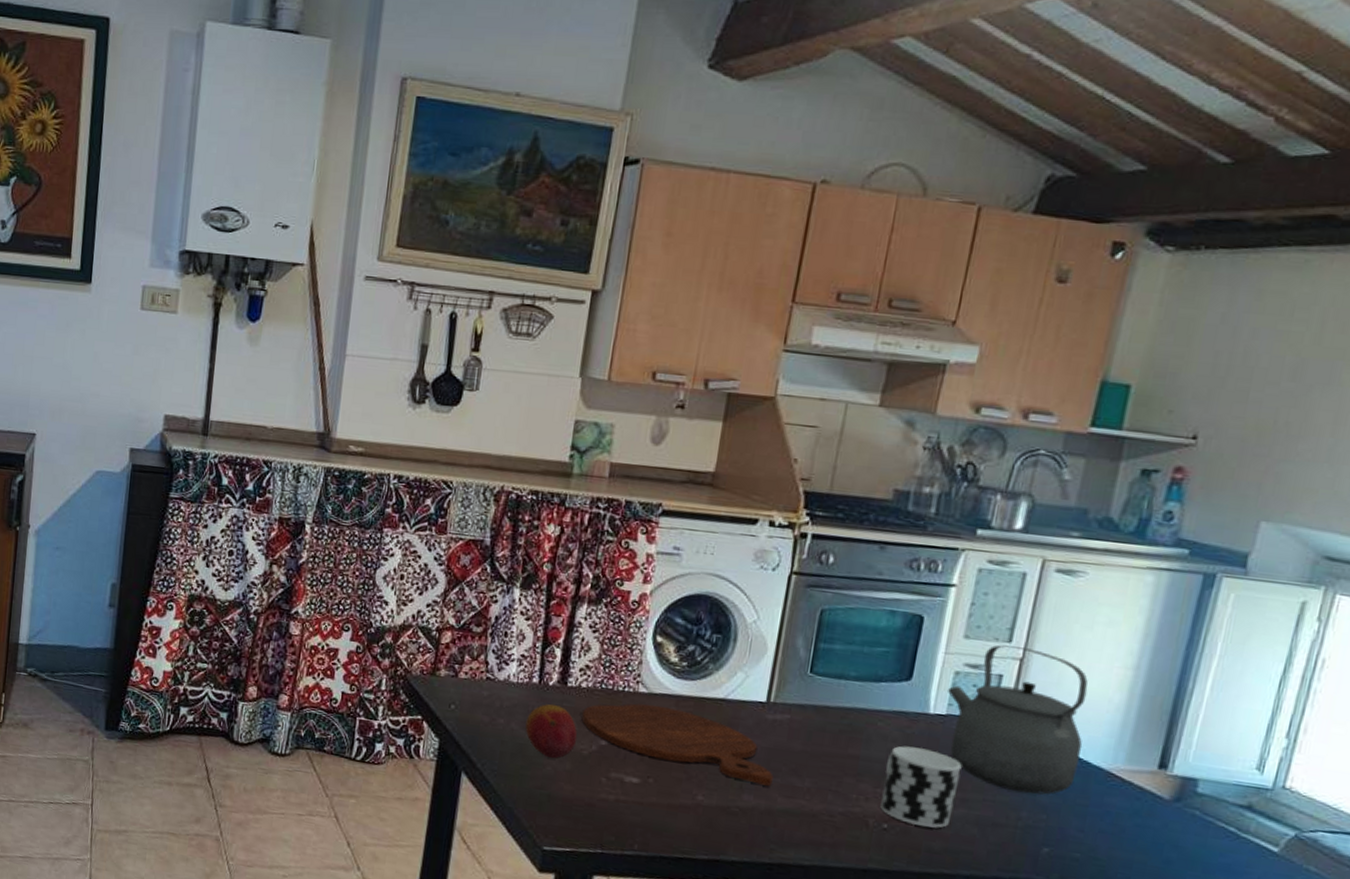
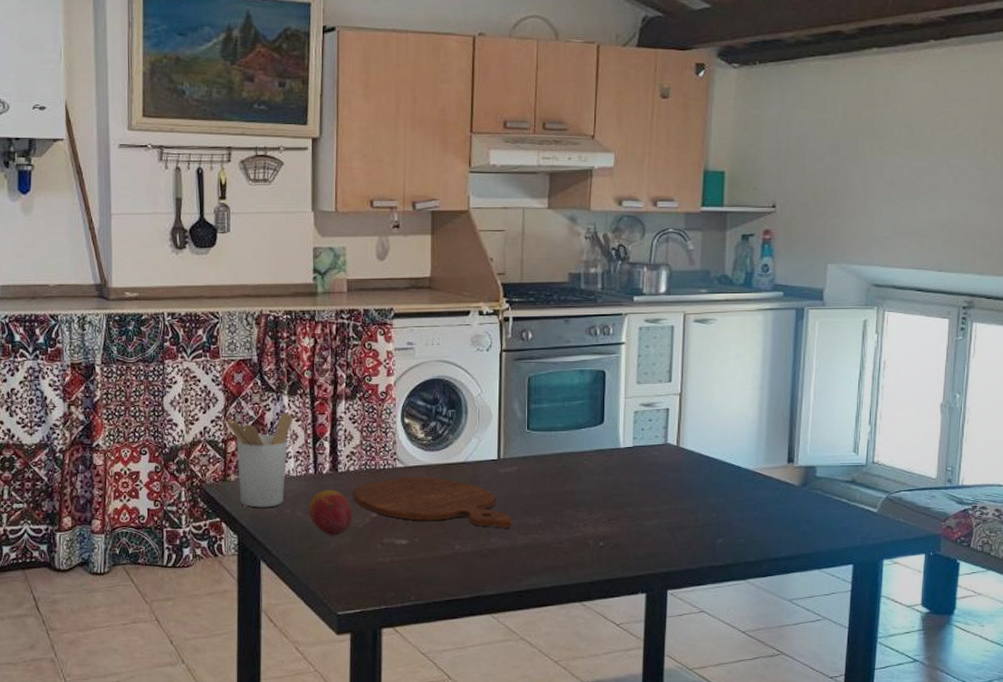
utensil holder: none [444,605,523,714] -> present [226,412,293,508]
cup: present [880,745,962,829] -> none [595,477,650,540]
tea kettle: present [946,645,1088,795] -> none [630,385,732,499]

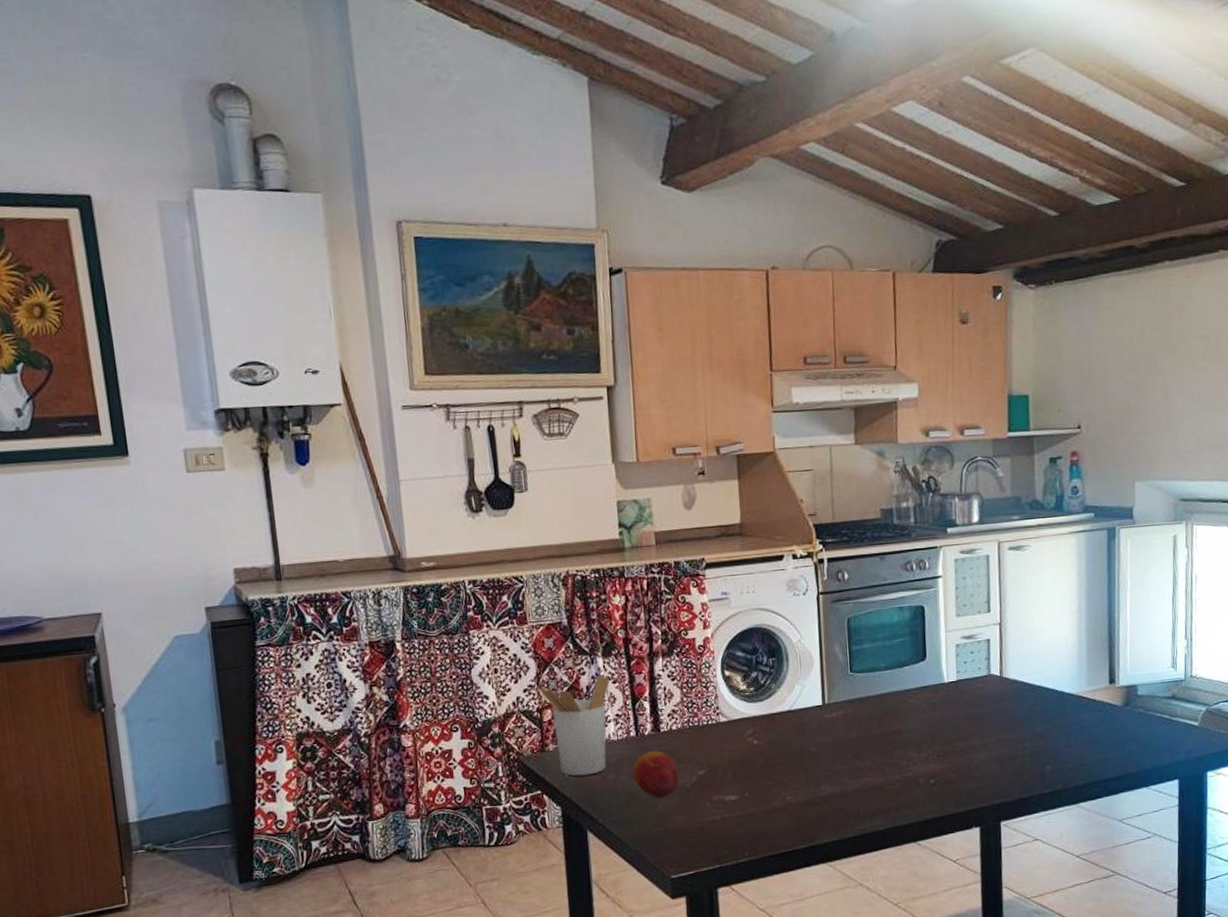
cutting board: present [354,476,512,528] -> none [678,728,842,775]

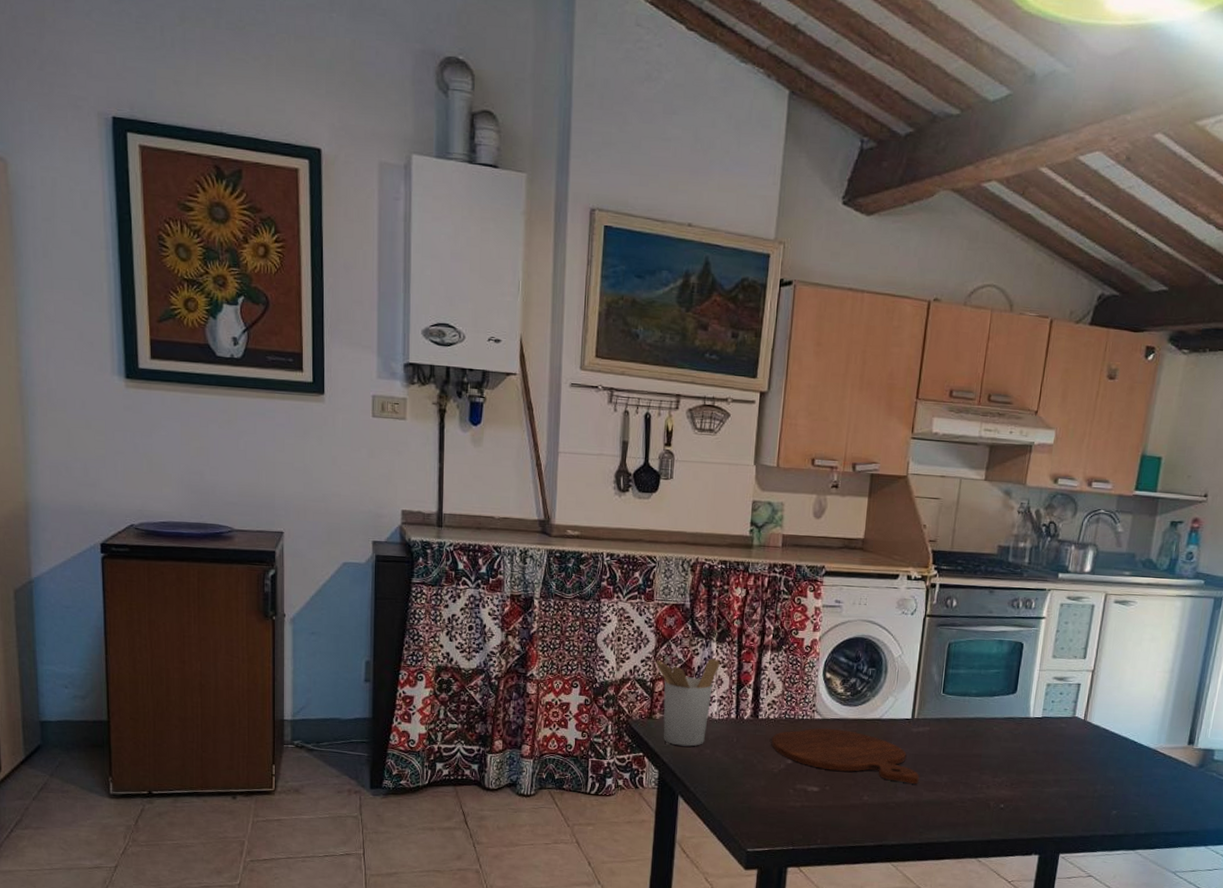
fruit: present [632,750,679,798] -> none [727,734,769,777]
cutting board: none [678,728,842,775] -> present [771,728,919,784]

